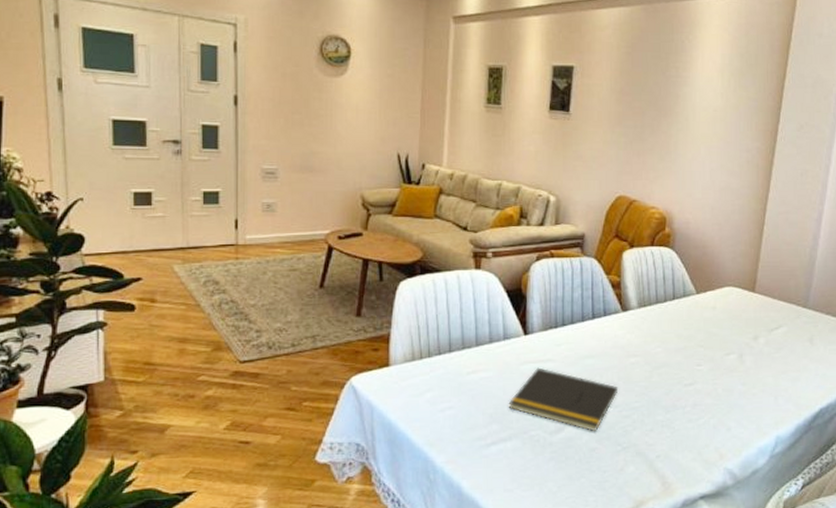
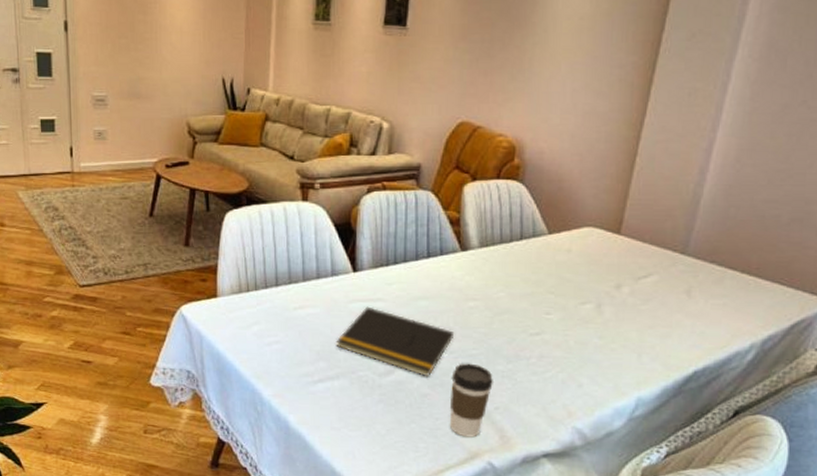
coffee cup: none [617,415,654,487] -> present [450,363,493,438]

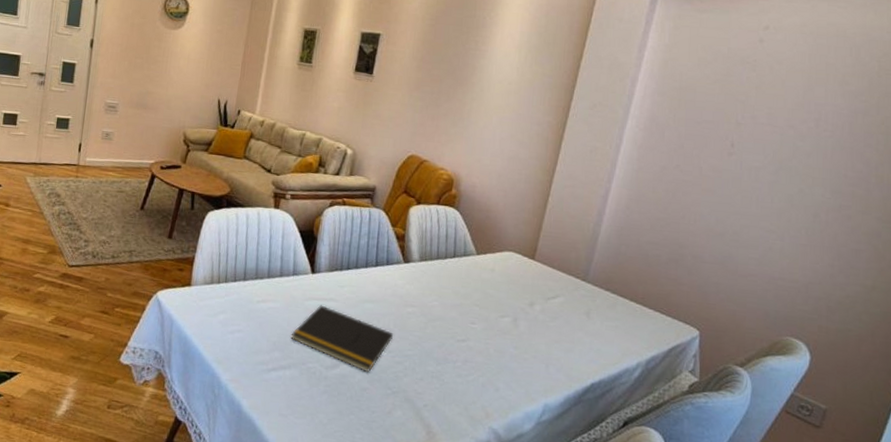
coffee cup: present [450,363,493,438] -> none [384,362,424,432]

